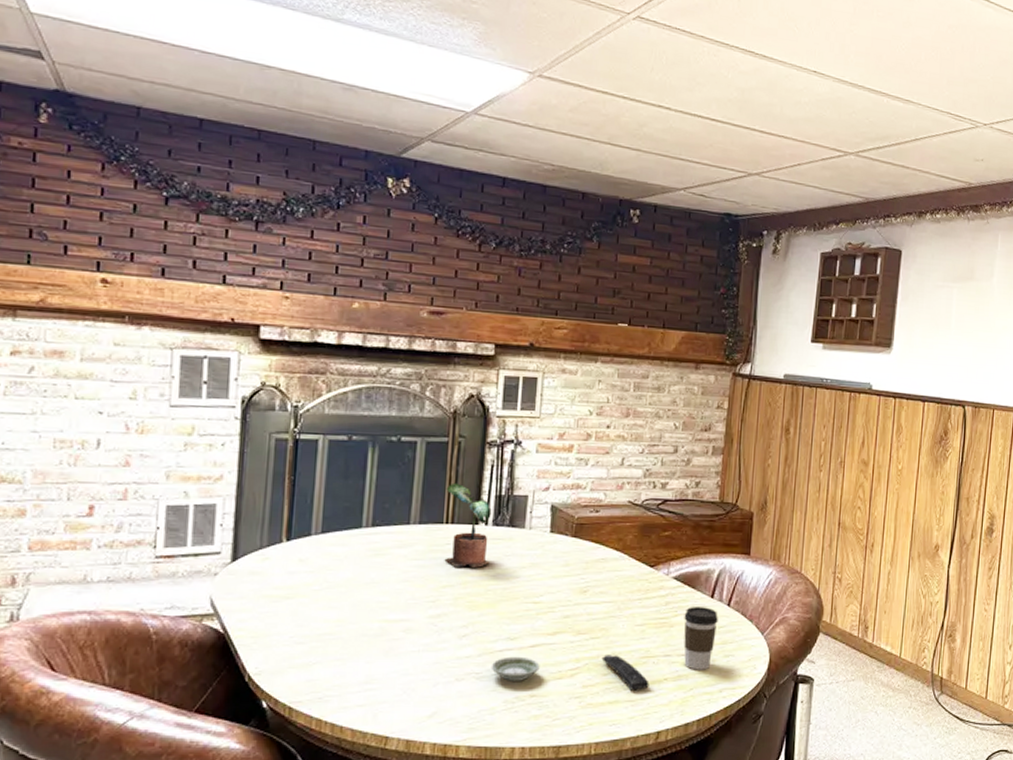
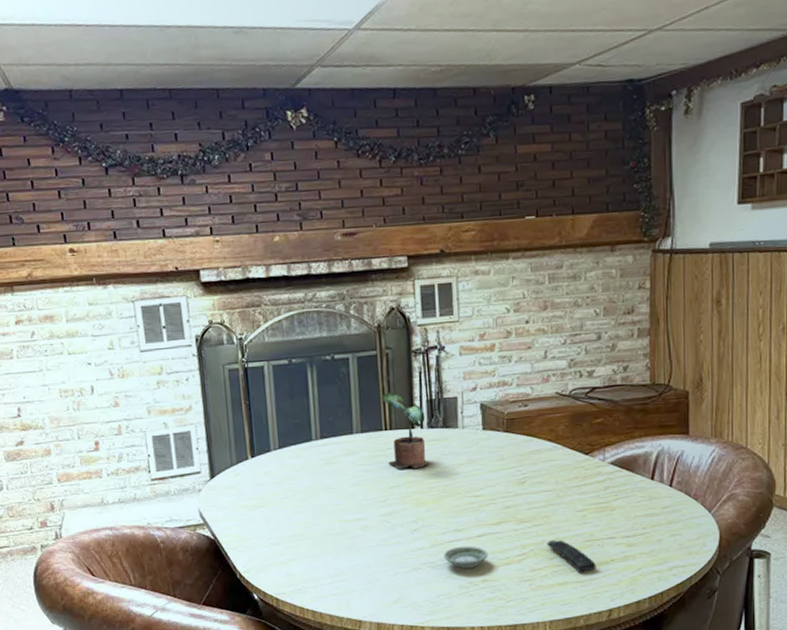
coffee cup: present [684,607,718,670] -> none [625,489,661,551]

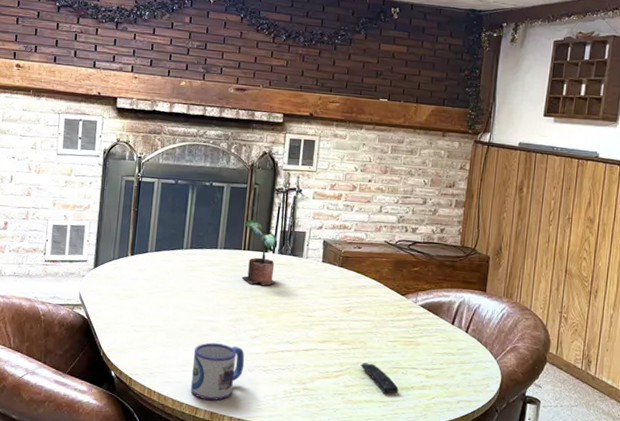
mug: none [346,544,408,611] -> present [190,342,245,401]
saucer: present [443,546,488,569] -> none [274,356,312,377]

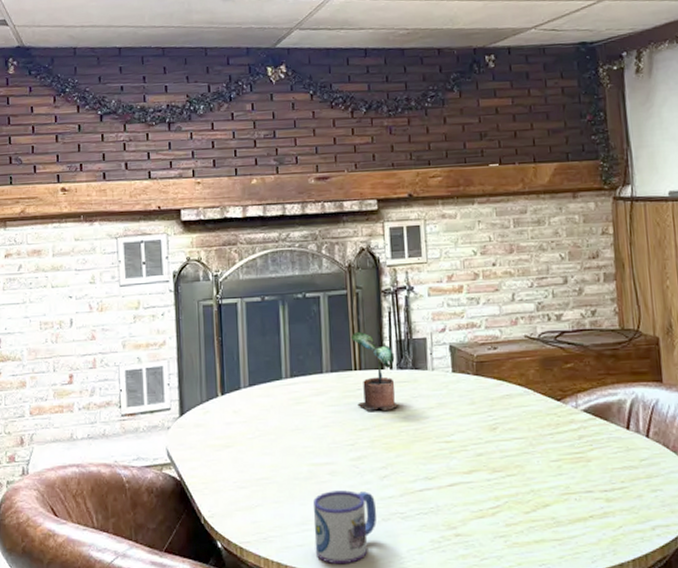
remote control: present [360,362,399,394] -> none [521,492,575,529]

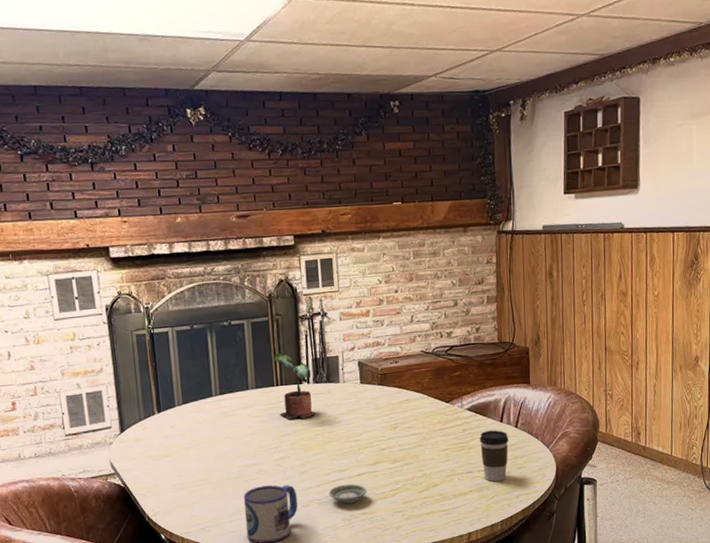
saucer: none [413,496,461,521] -> present [328,483,367,504]
coffee cup: none [600,439,639,507] -> present [479,430,509,482]

